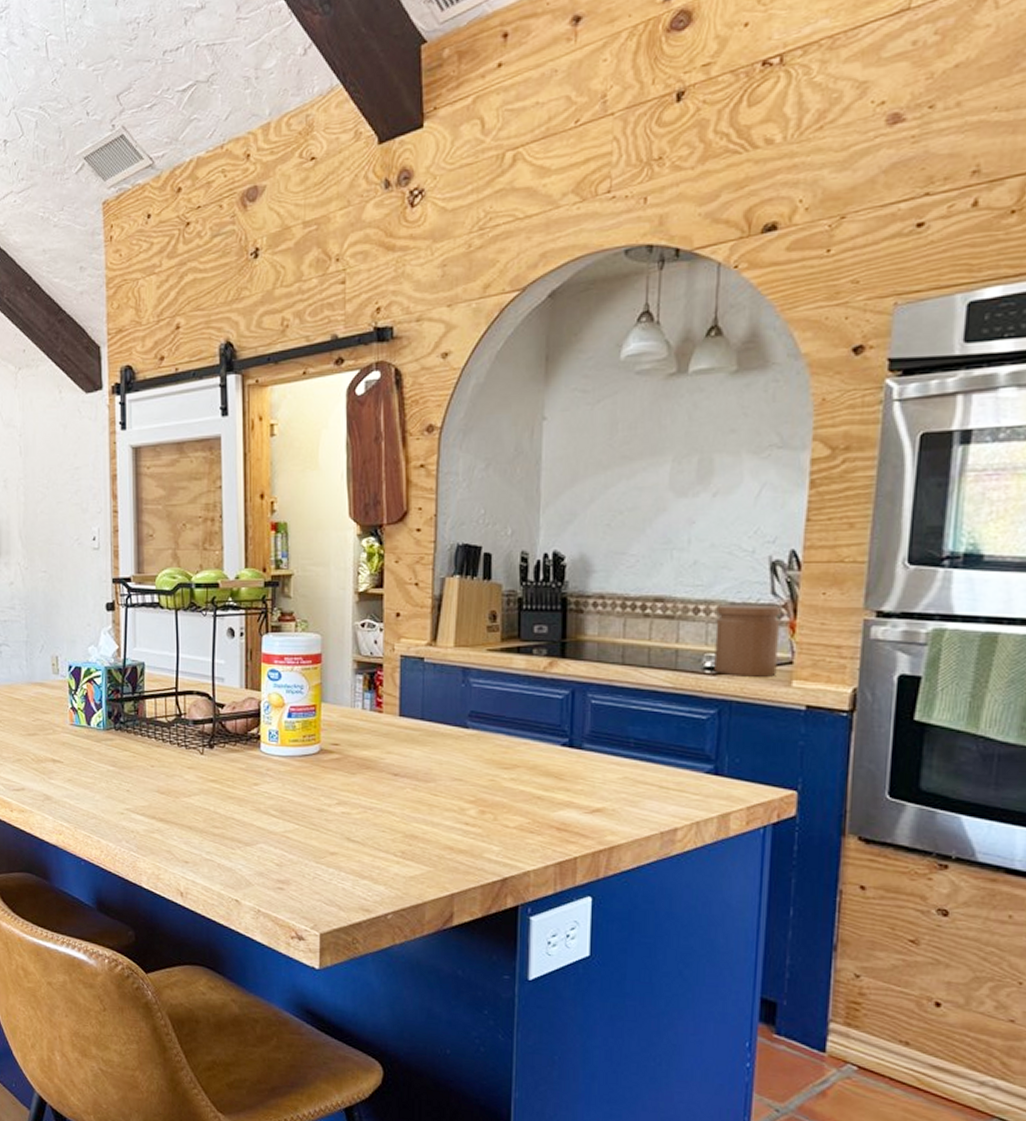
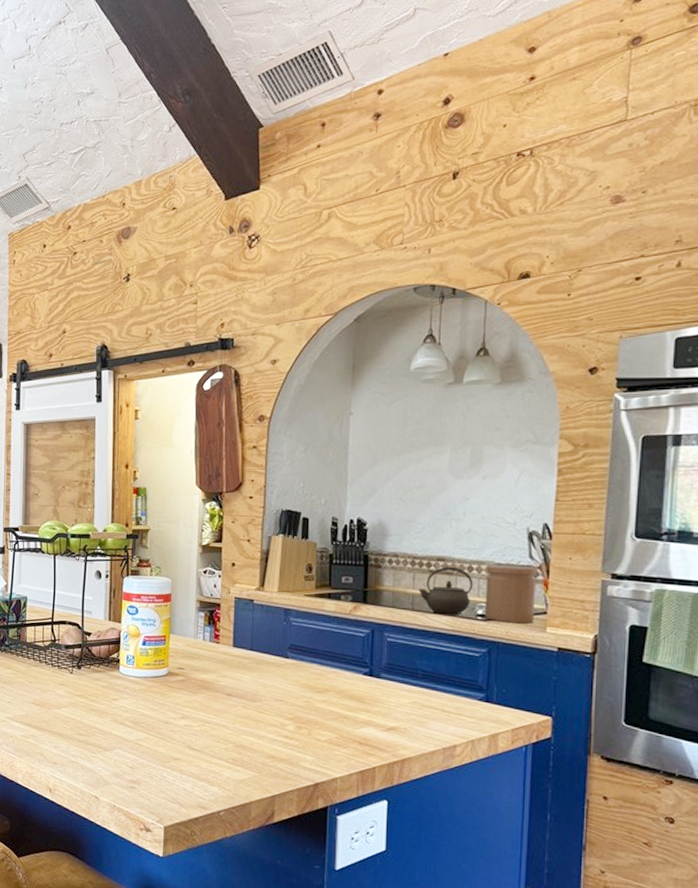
kettle: none [630,609,700,668] -> present [418,567,473,614]

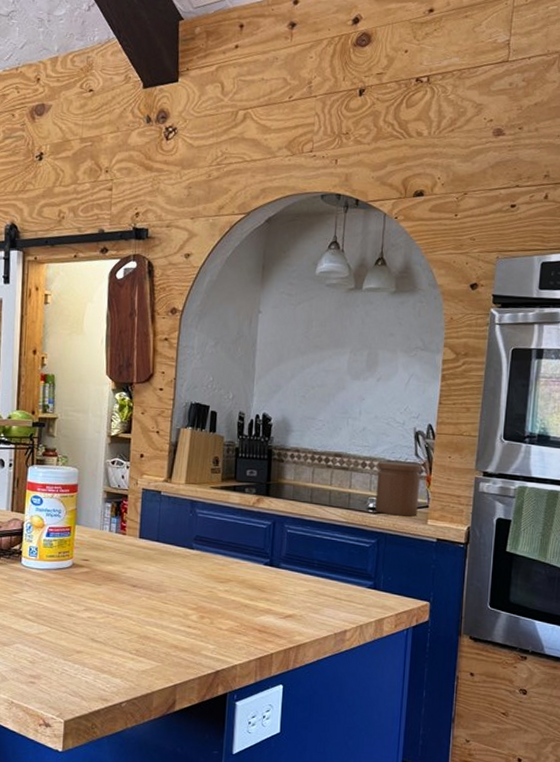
kettle: present [418,567,473,614] -> none [317,462,366,507]

